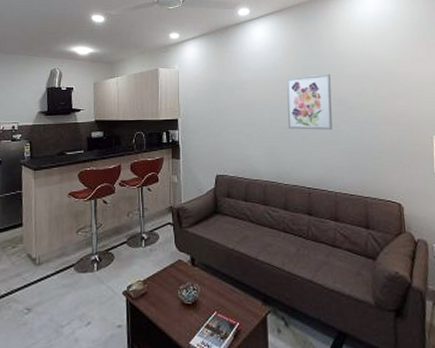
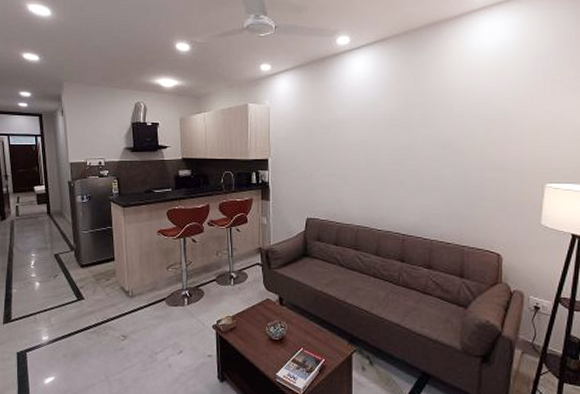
wall art: present [286,74,333,130] -> none [385,113,437,175]

